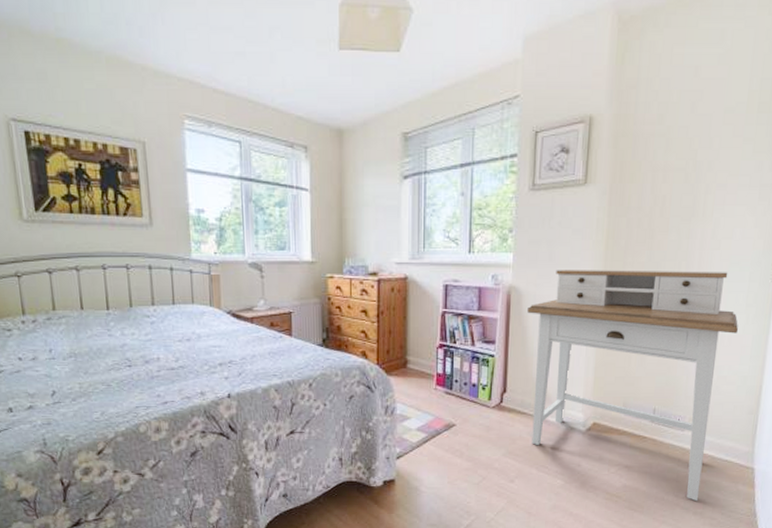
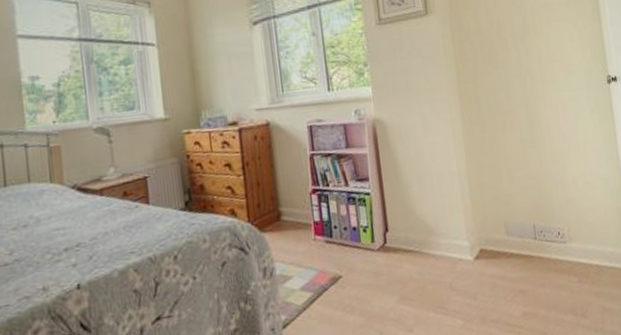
desk: present [527,270,738,502] -> none [395,82,596,317]

